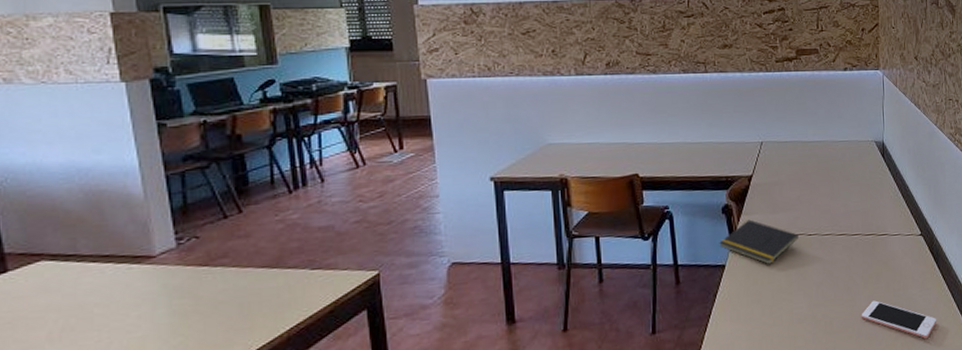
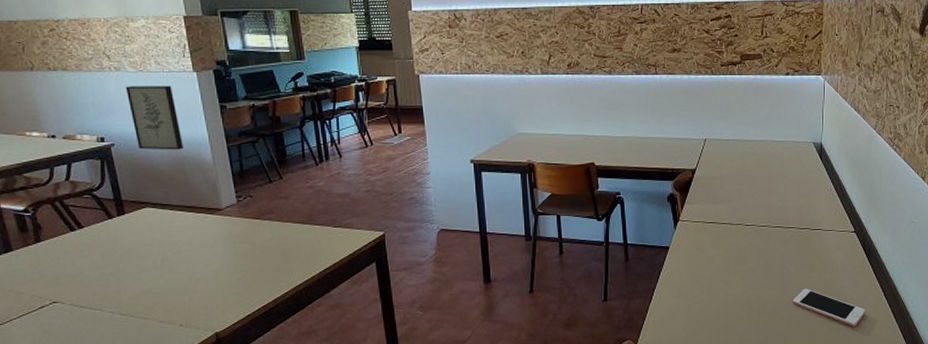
wall art: none [19,100,102,184] -> present [125,85,184,150]
notepad: present [719,219,799,265] -> none [664,208,737,250]

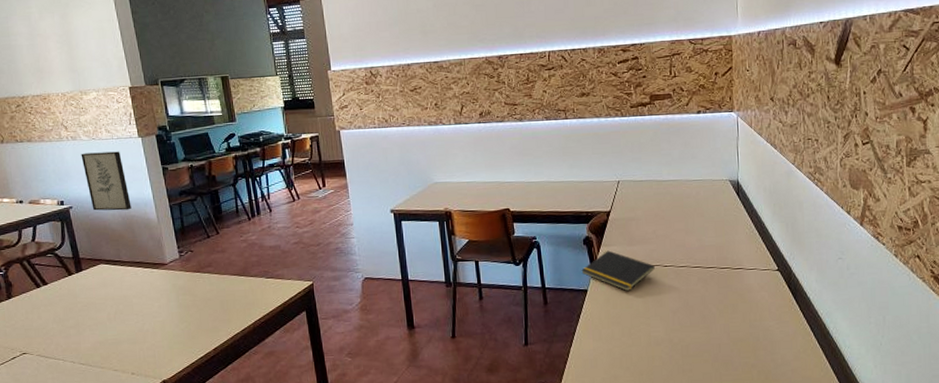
notepad: none [664,208,737,250] -> present [581,250,655,292]
cell phone: present [792,288,866,326] -> none [717,329,795,368]

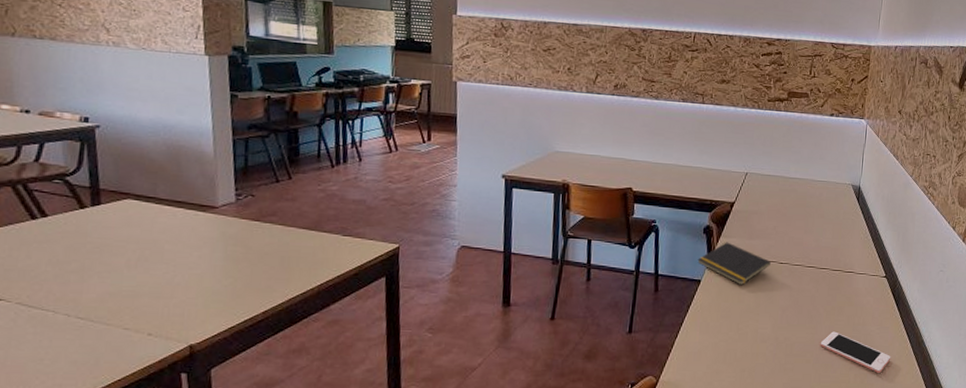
wall art: present [81,151,132,211] -> none [122,63,182,139]
cell phone: none [717,329,795,368] -> present [820,331,891,373]

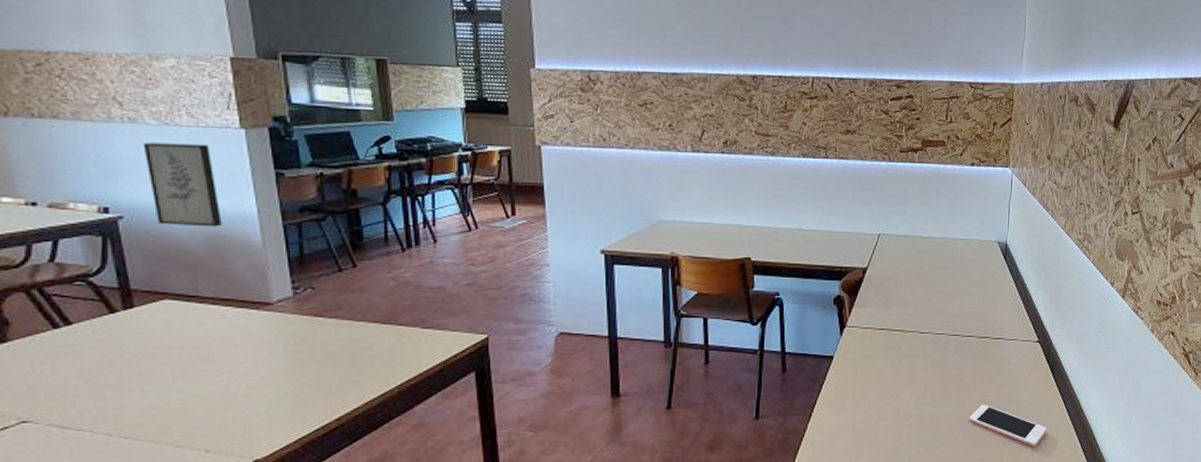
wall art: none [122,63,182,139] -> present [143,142,222,227]
notepad: present [697,242,771,286] -> none [828,312,911,360]

